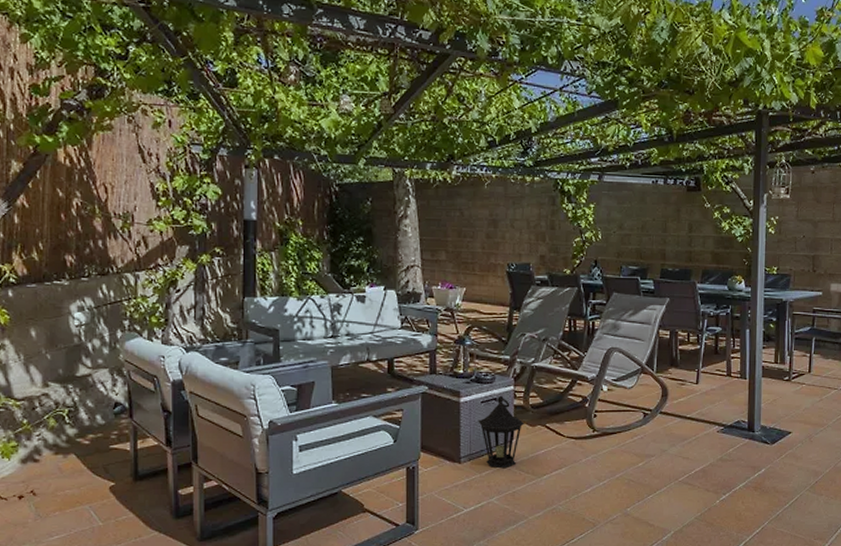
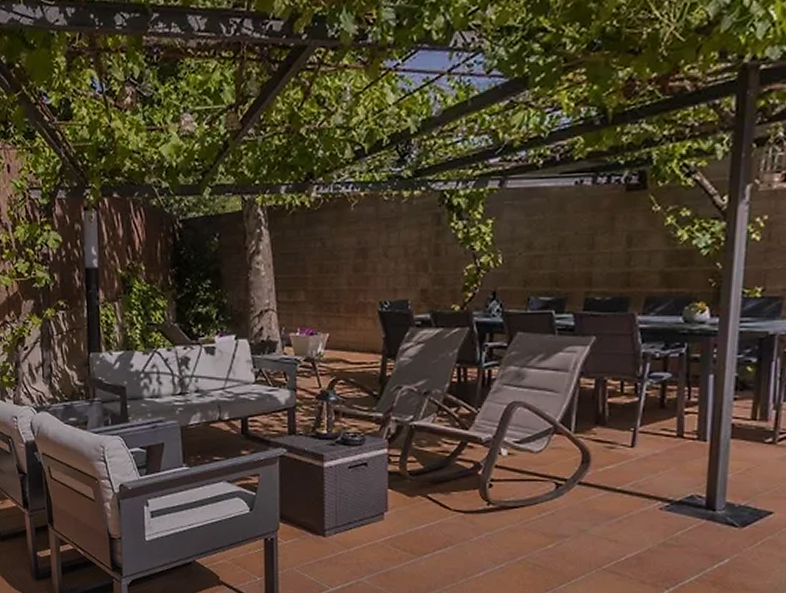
lantern: present [478,395,525,468] -> none [345,459,402,543]

